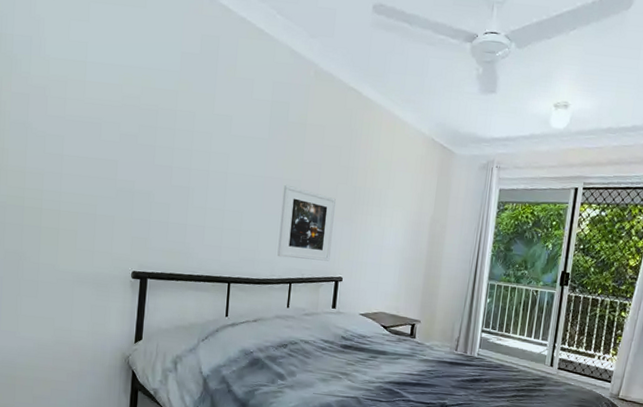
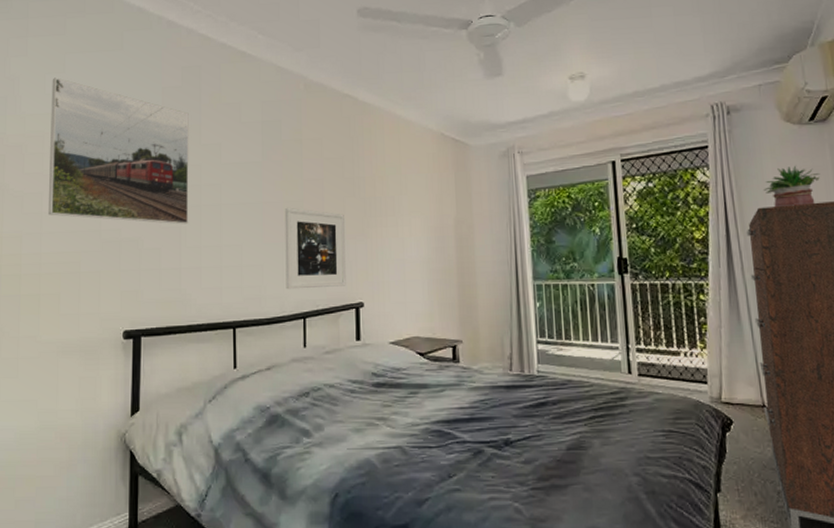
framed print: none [69,25,205,186] -> present [49,77,189,225]

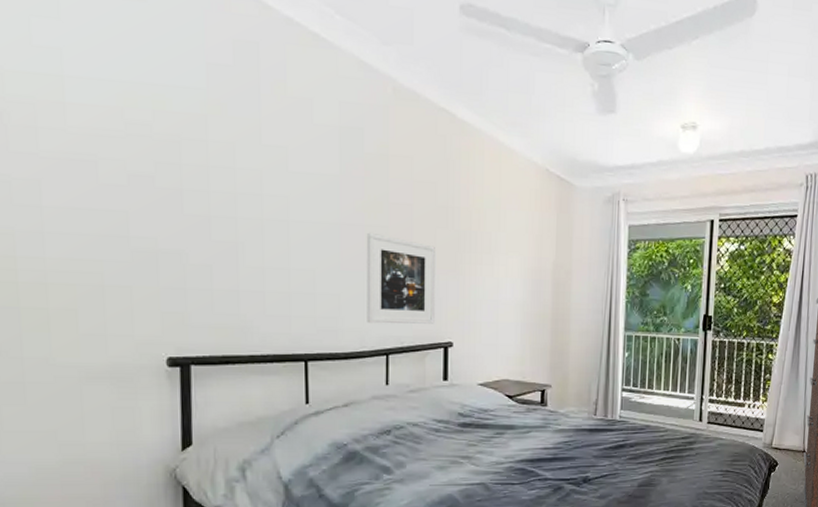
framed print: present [49,77,189,225] -> none [40,23,248,240]

